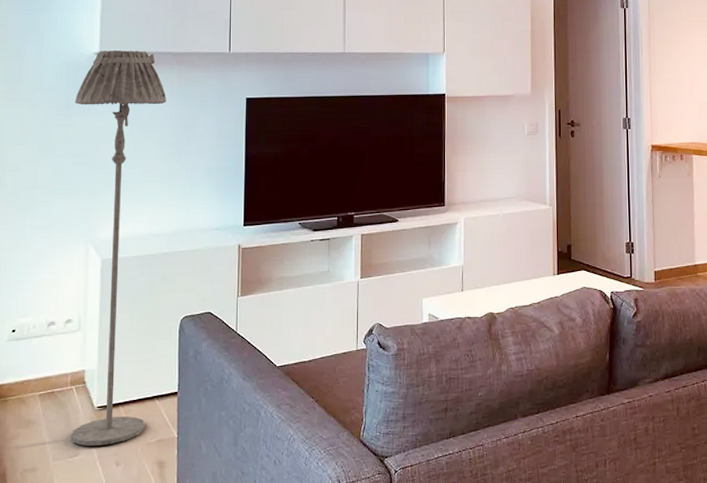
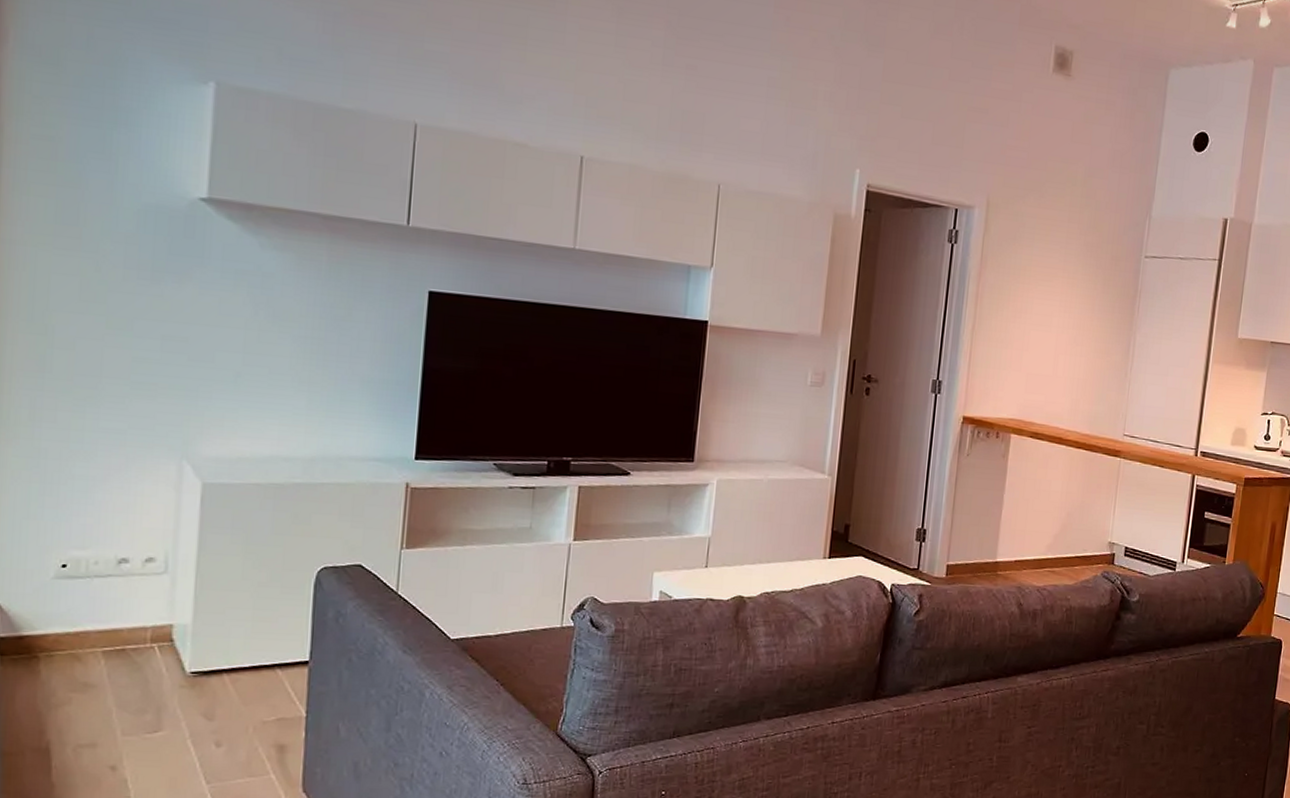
floor lamp: present [71,50,167,446] -> none [150,197,310,721]

